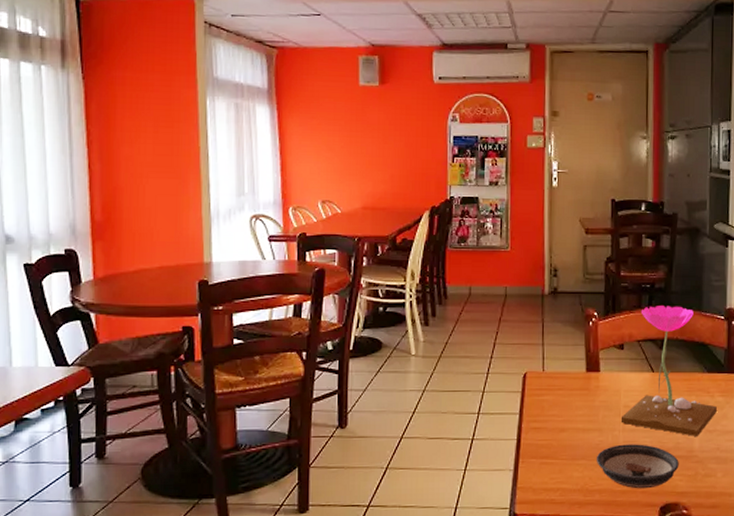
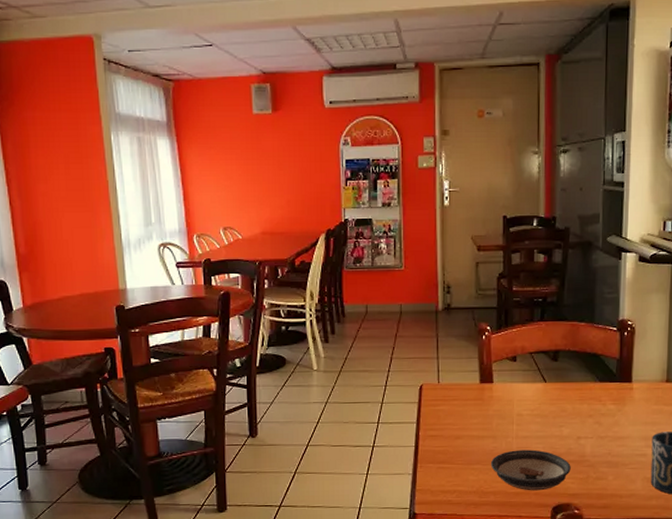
flower: present [620,304,717,436] -> none [514,318,608,442]

